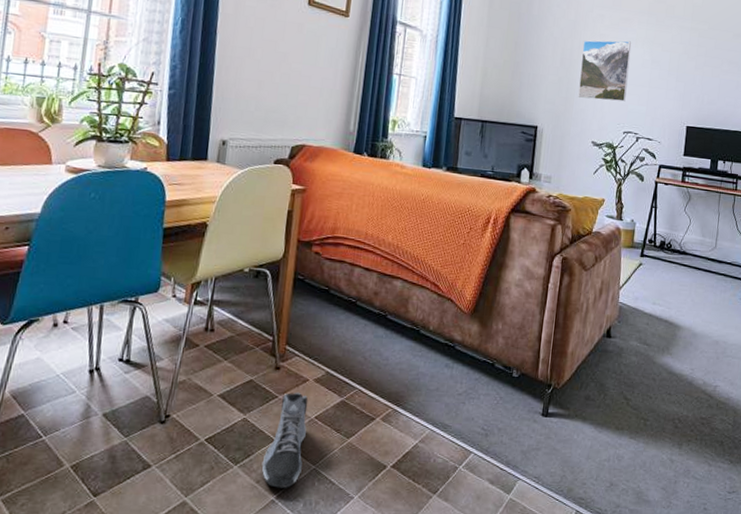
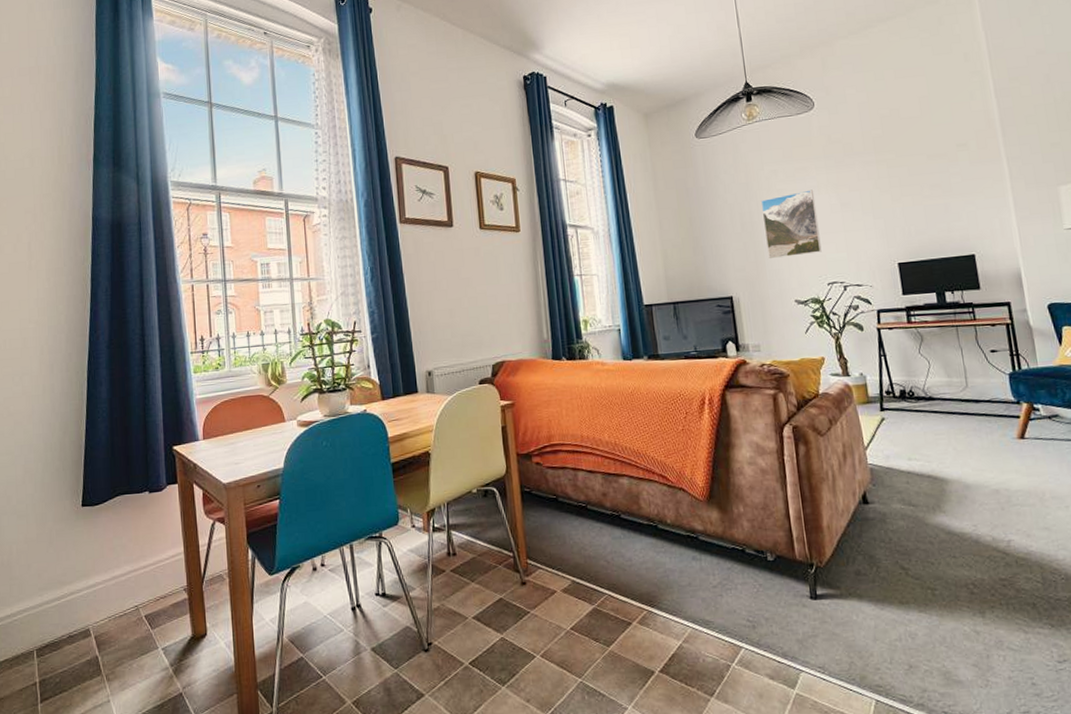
sneaker: present [261,392,309,488] -> none [528,604,569,705]

